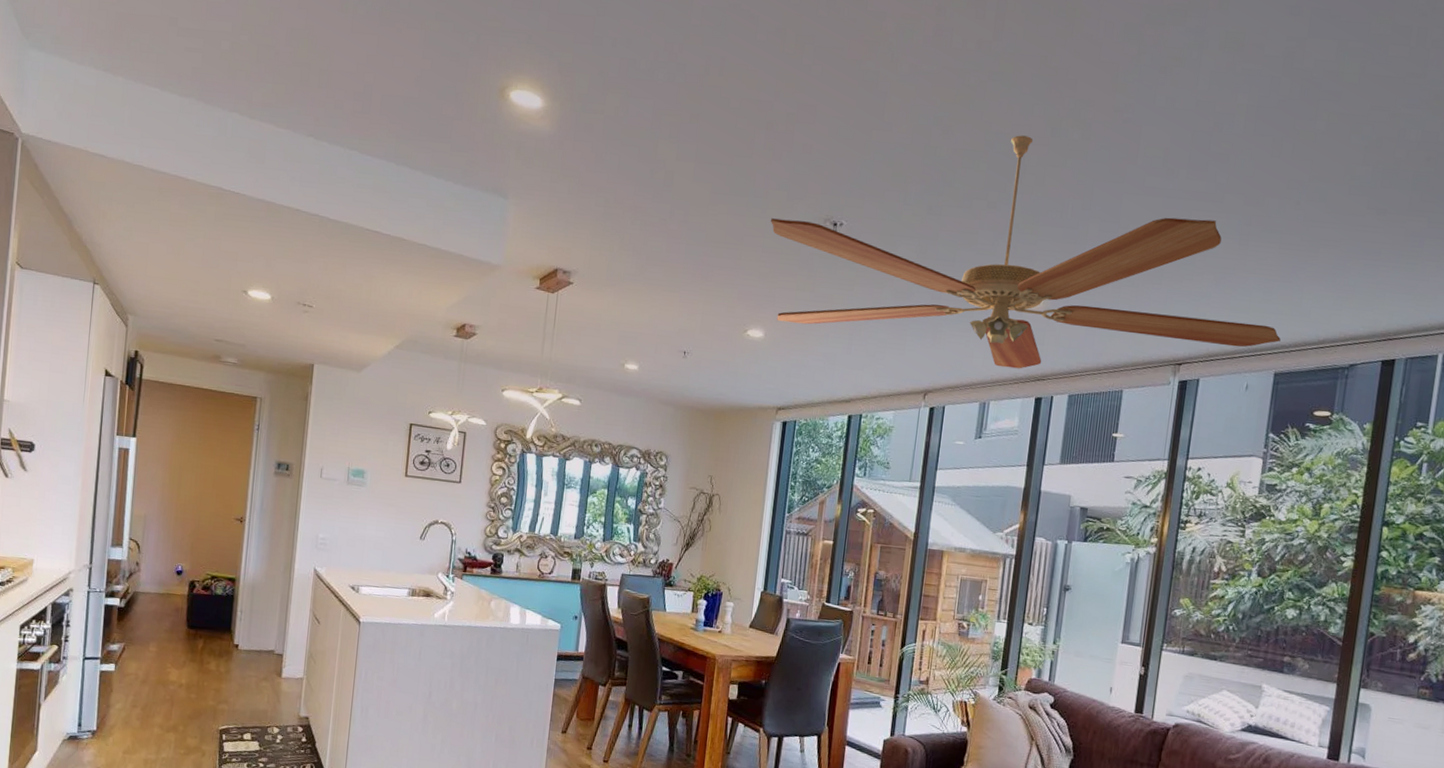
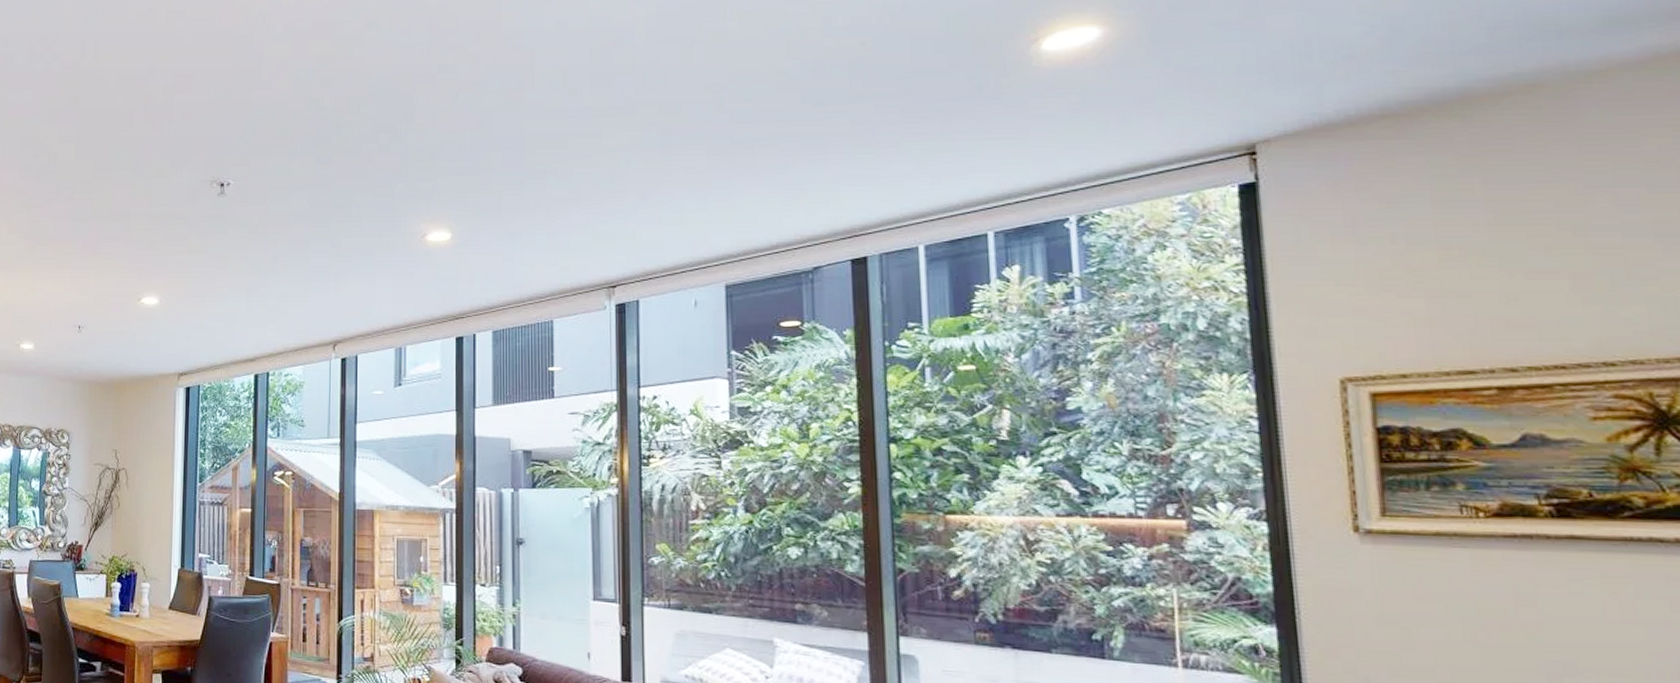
ceiling fan: present [771,135,1281,369] -> none [157,76,726,309]

